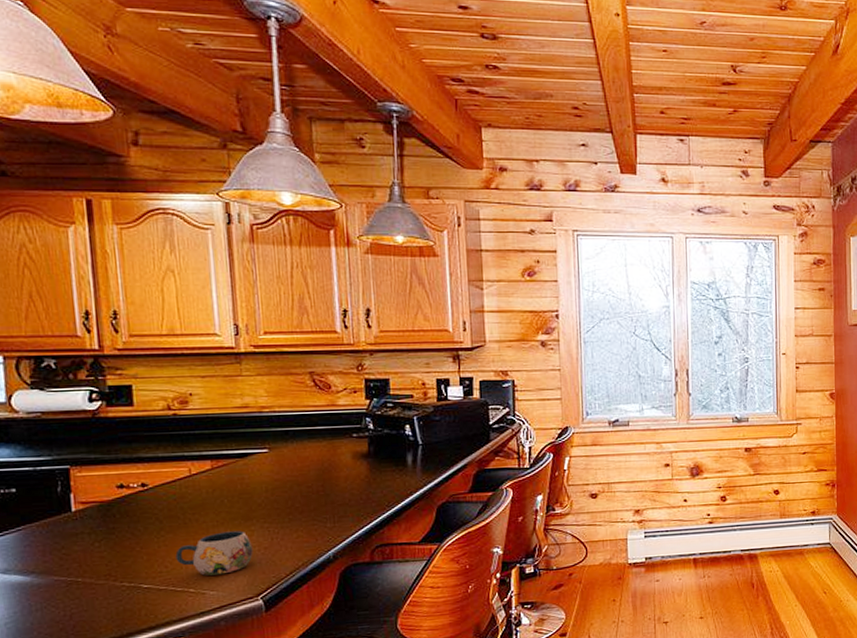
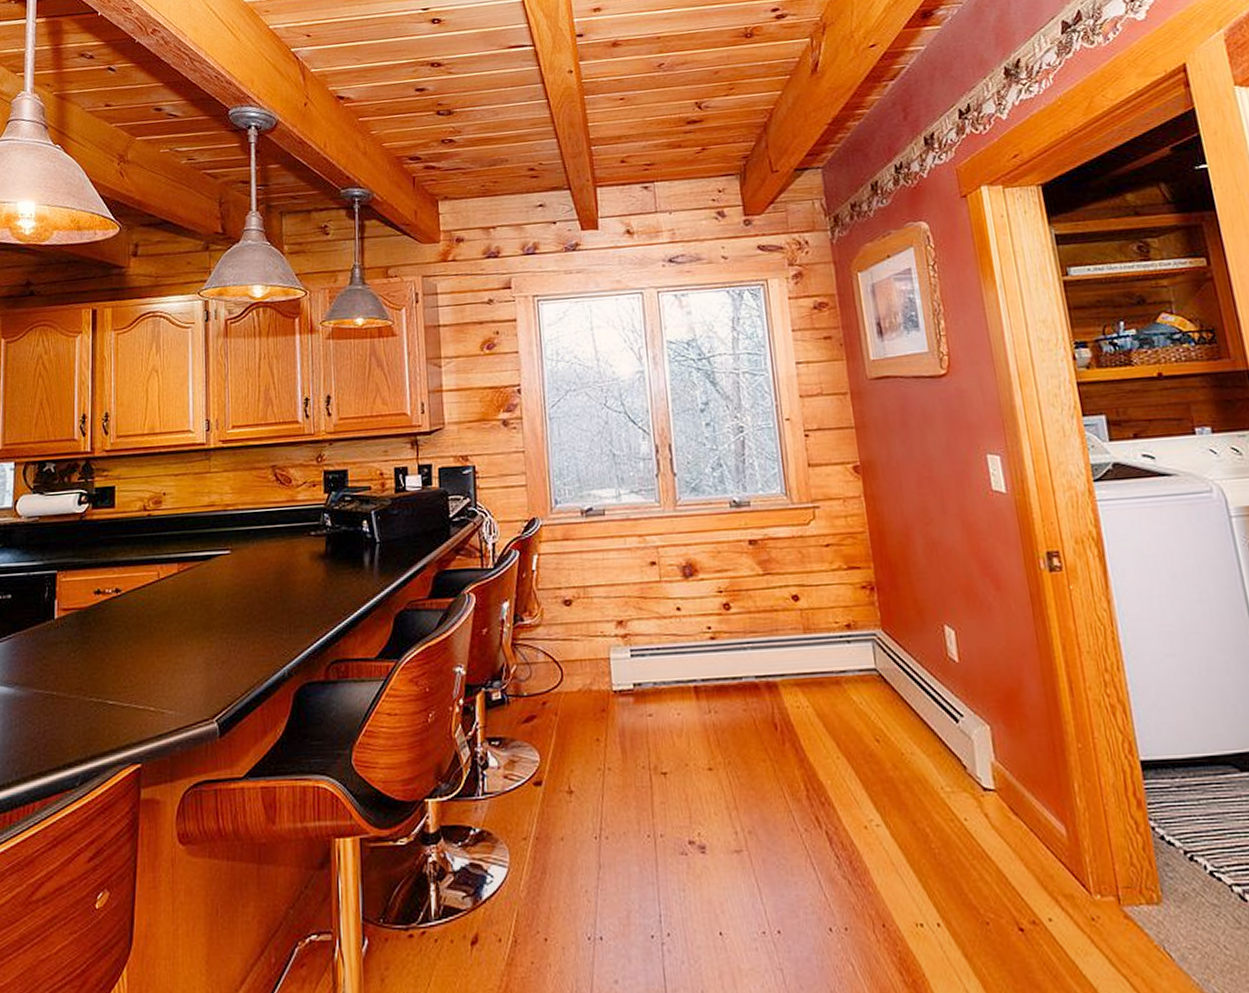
mug: present [175,530,253,576] -> none [140,641,211,692]

